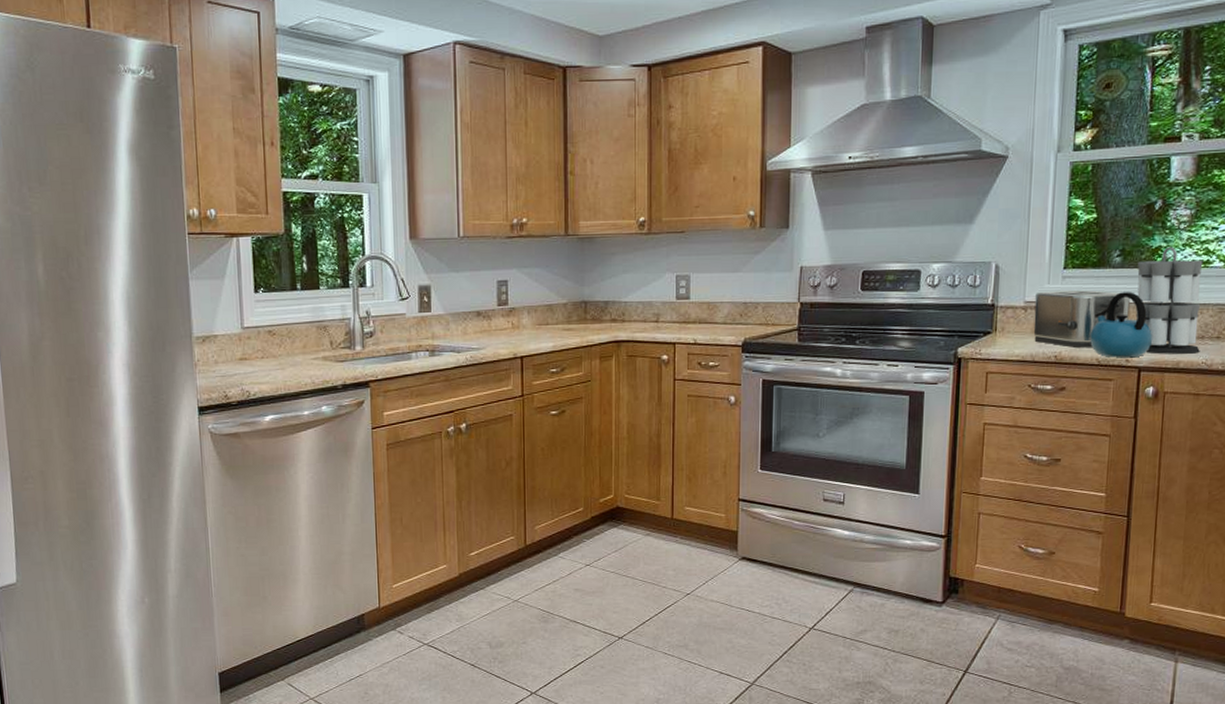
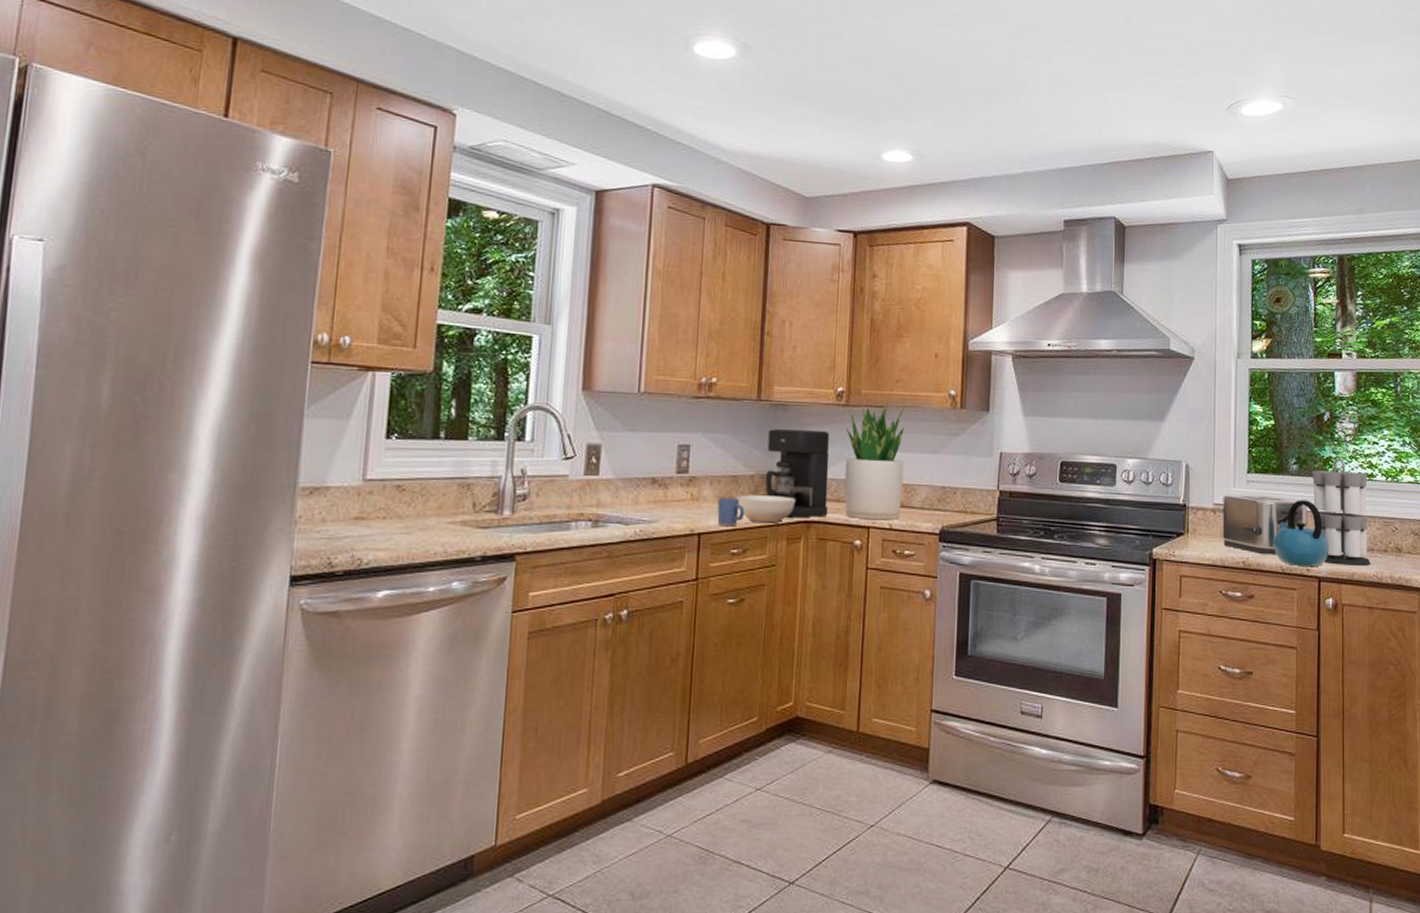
mug: none [536,324,561,350] -> present [717,497,745,527]
bowl: none [551,320,606,345] -> present [735,495,796,523]
coffee maker: none [576,259,636,339] -> present [765,429,830,518]
planter: none [648,227,706,337] -> present [844,402,906,521]

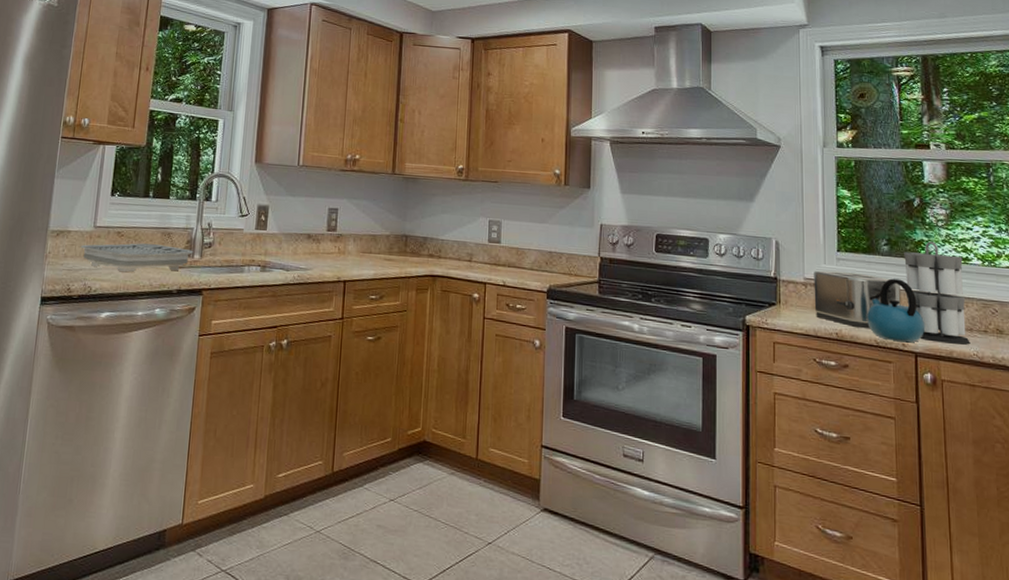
dish rack: none [344,499,503,538] -> present [80,243,194,273]
mug: present [717,497,745,527] -> none [359,252,382,277]
bowl: present [735,495,796,523] -> none [374,251,424,276]
coffee maker: present [765,429,830,518] -> none [398,198,452,272]
planter: present [844,402,906,521] -> none [464,178,517,278]

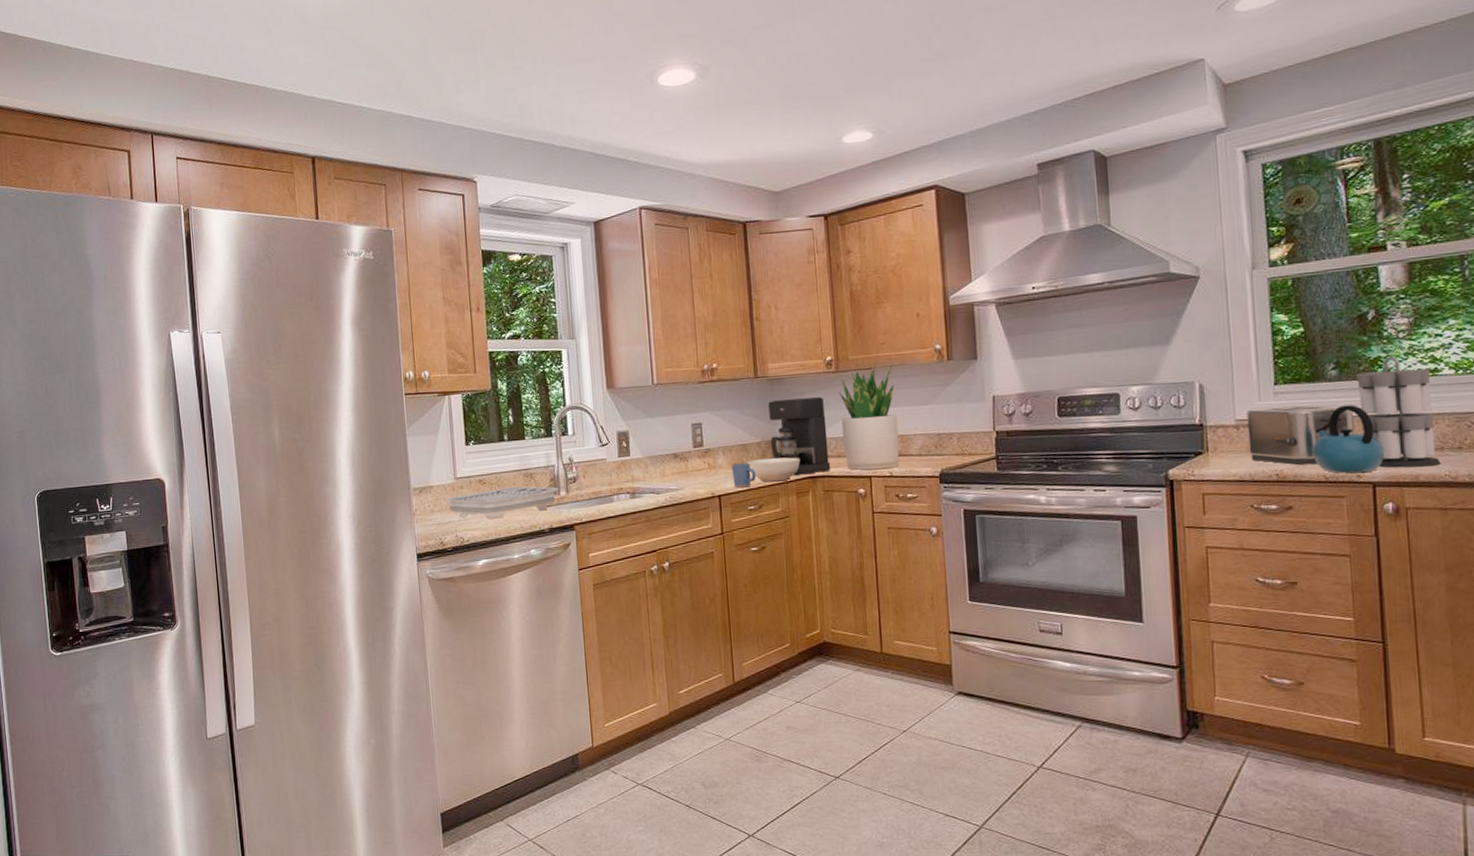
mug: none [359,252,382,277] -> present [732,463,756,488]
bowl: none [374,251,424,276] -> present [746,457,801,482]
coffee maker: none [398,198,452,272] -> present [768,397,831,475]
planter: none [464,178,517,278] -> present [838,364,900,470]

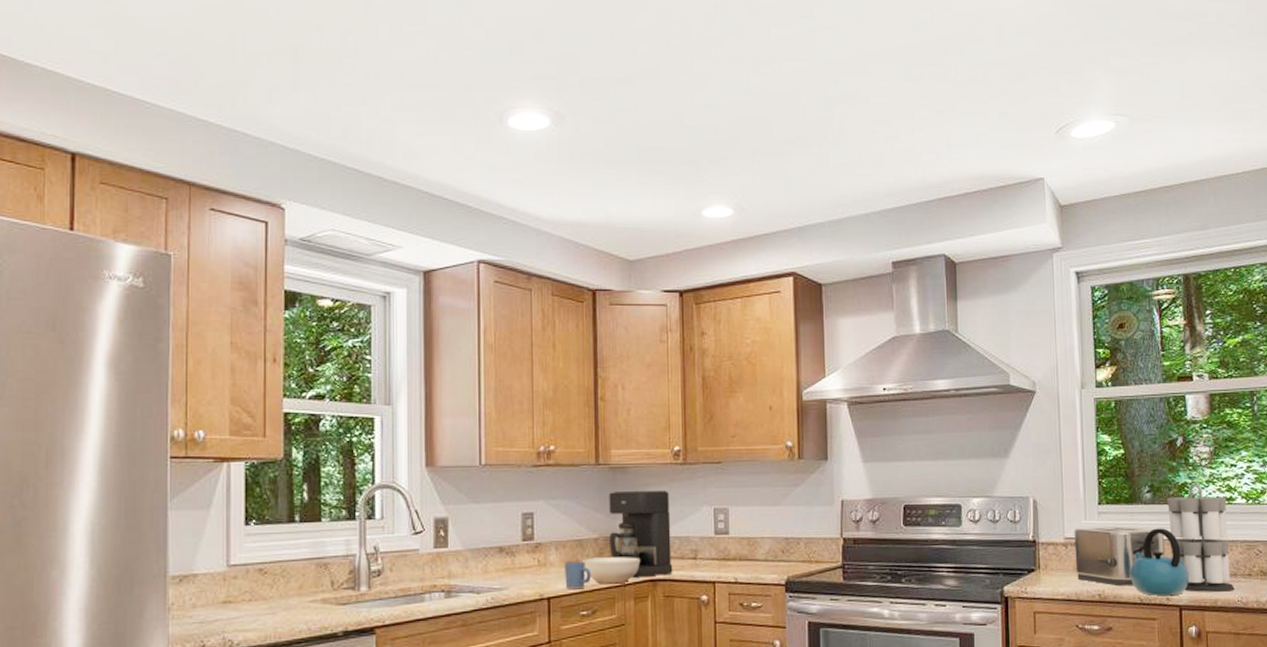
dish rack: present [445,486,559,519] -> none [212,579,359,618]
planter: present [838,364,900,470] -> none [684,458,746,575]

